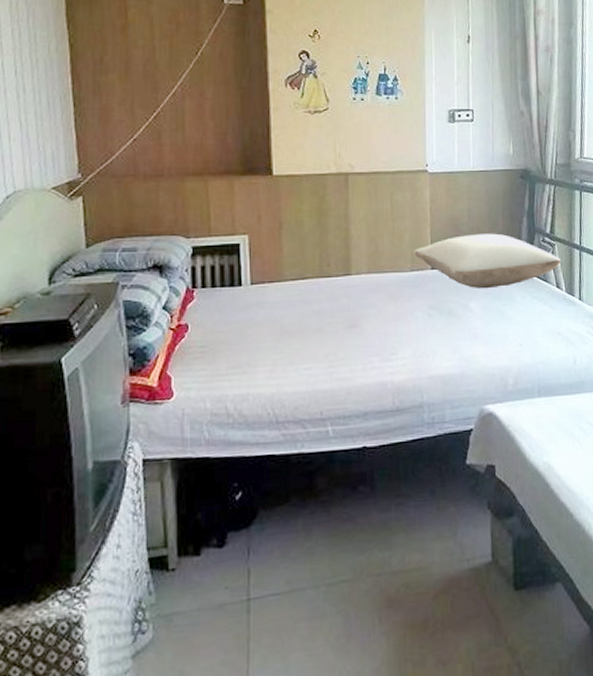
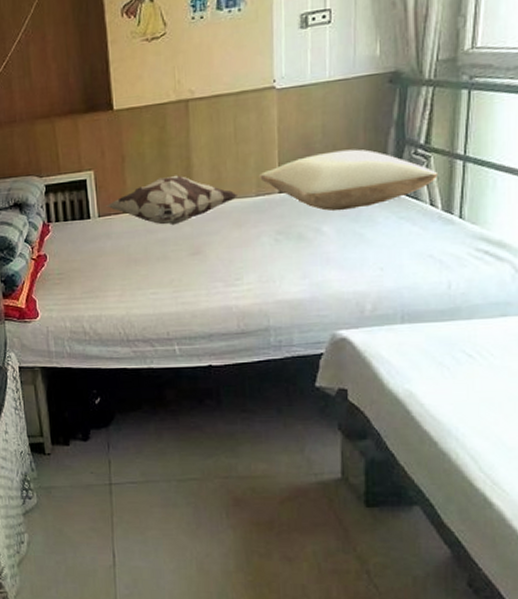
decorative pillow: none [259,245,395,297] -> present [105,175,239,226]

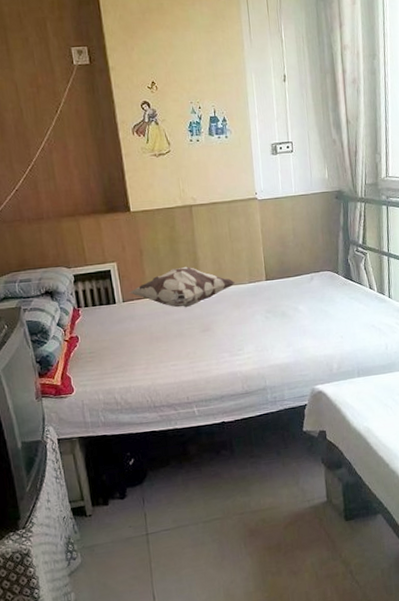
pillow: present [260,149,439,212] -> none [250,247,373,294]

